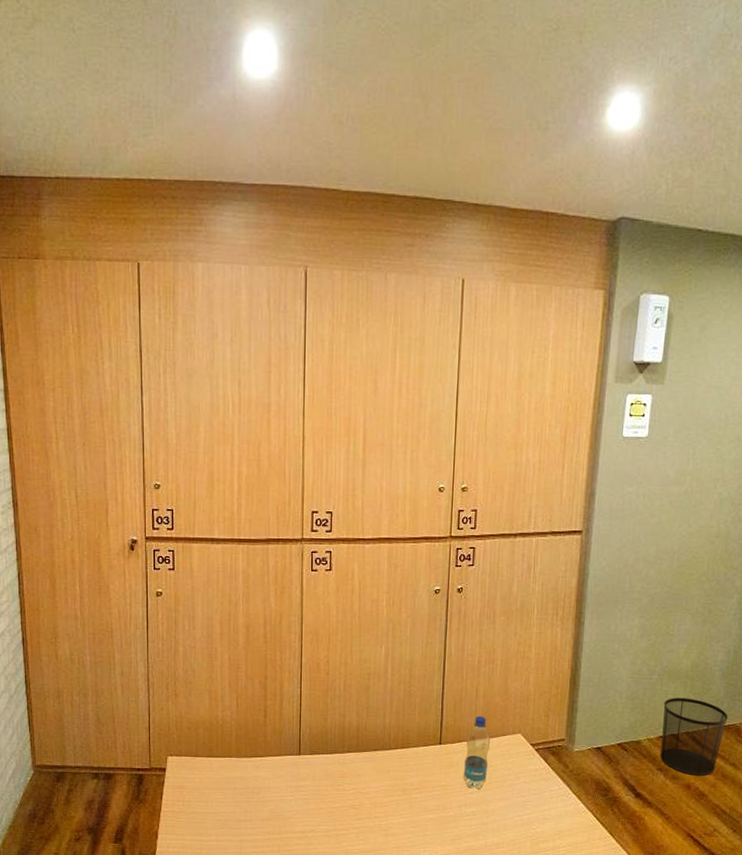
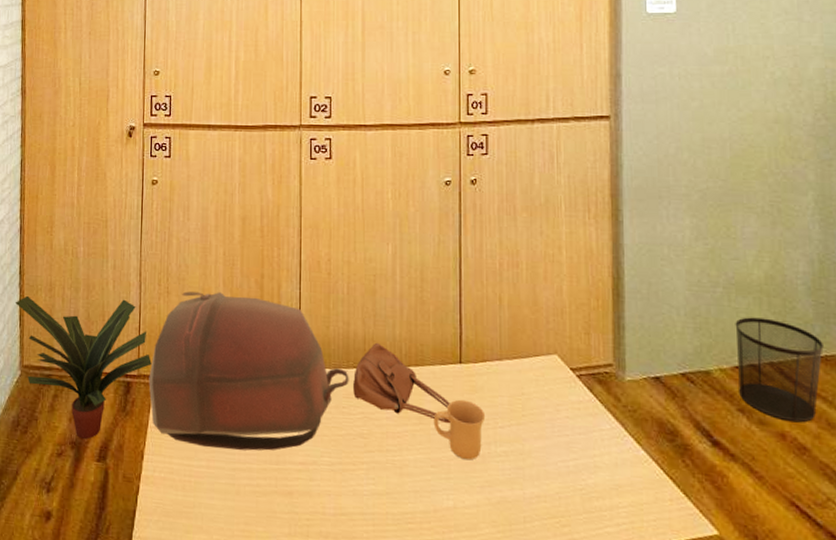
potted plant: none [22,702,162,825] -> present [15,295,152,439]
backpack: none [160,693,344,825] -> present [148,291,349,451]
handbag: none [347,730,430,793] -> present [353,342,450,424]
mug: none [415,773,459,820] -> present [433,399,486,461]
bottle: present [463,716,491,790] -> none [490,330,521,424]

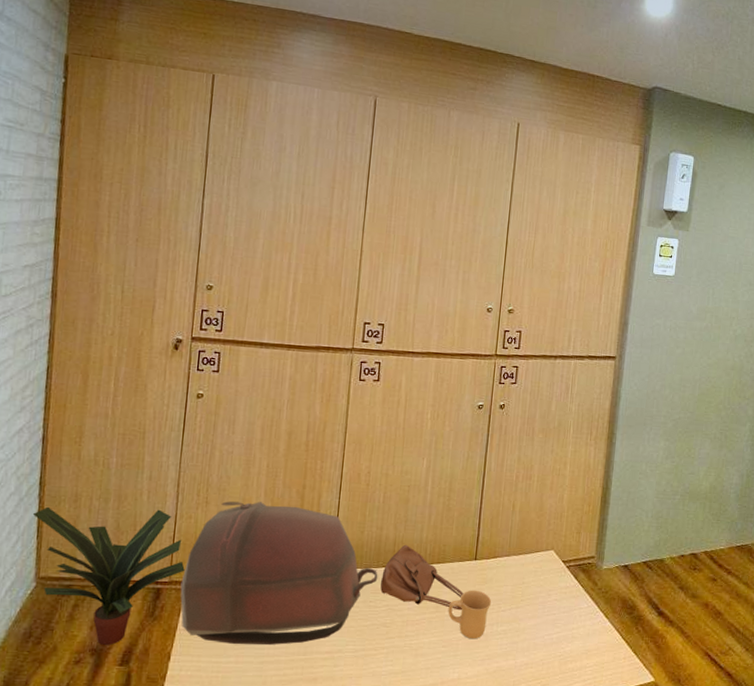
waste bin: present [735,317,824,423] -> none [681,517,742,595]

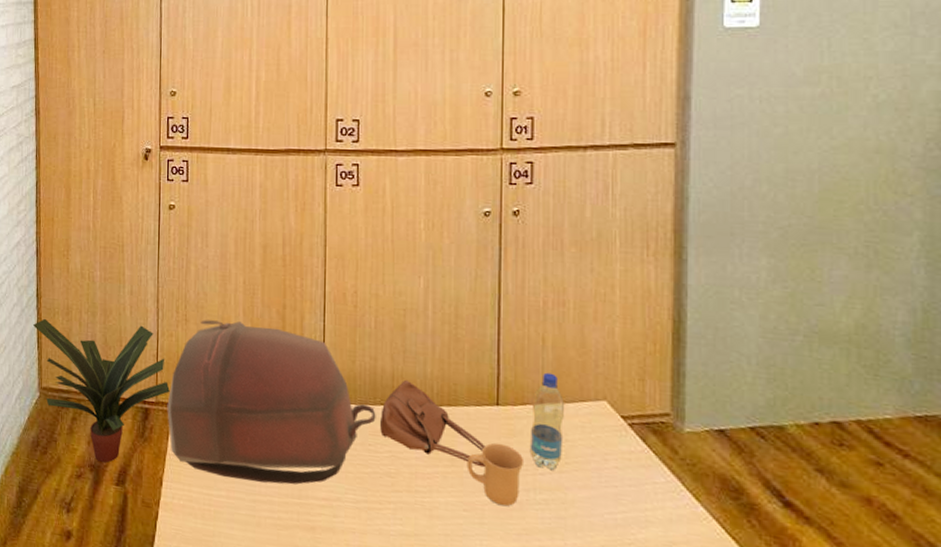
bottle: none [496,531,525,607] -> present [529,372,565,471]

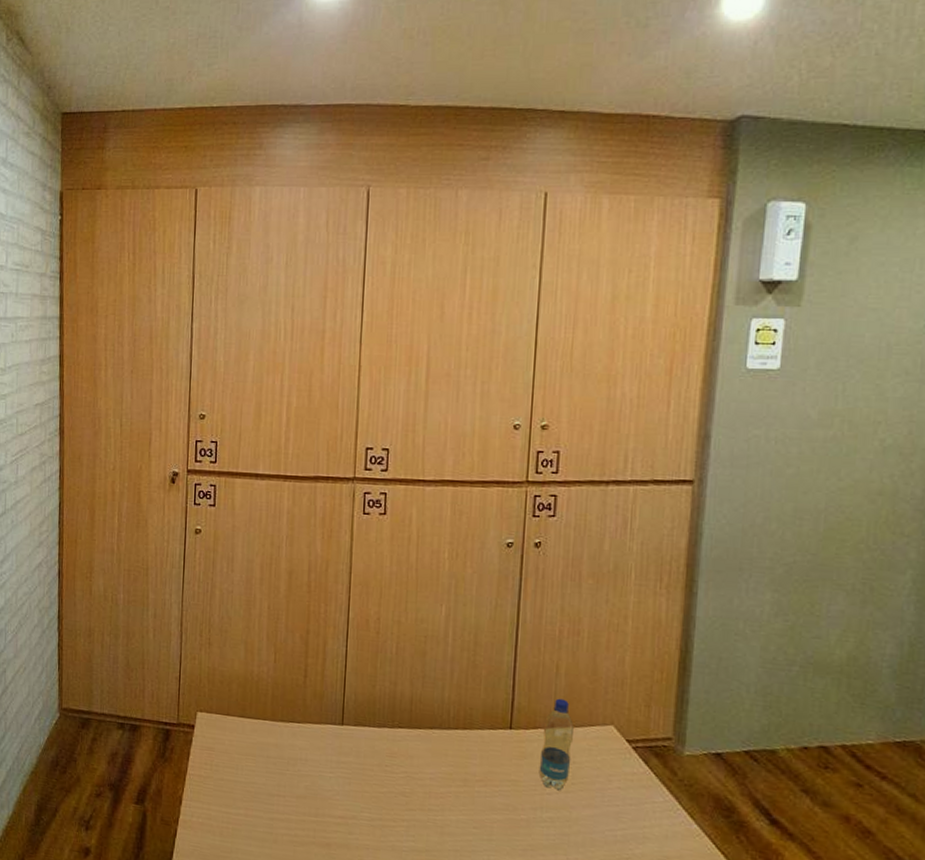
potted plant: present [32,318,170,463] -> none [53,640,191,782]
backpack: present [167,319,376,485] -> none [188,643,394,803]
handbag: present [380,379,485,468] -> none [397,704,497,788]
mug: present [467,442,525,507] -> none [478,764,534,824]

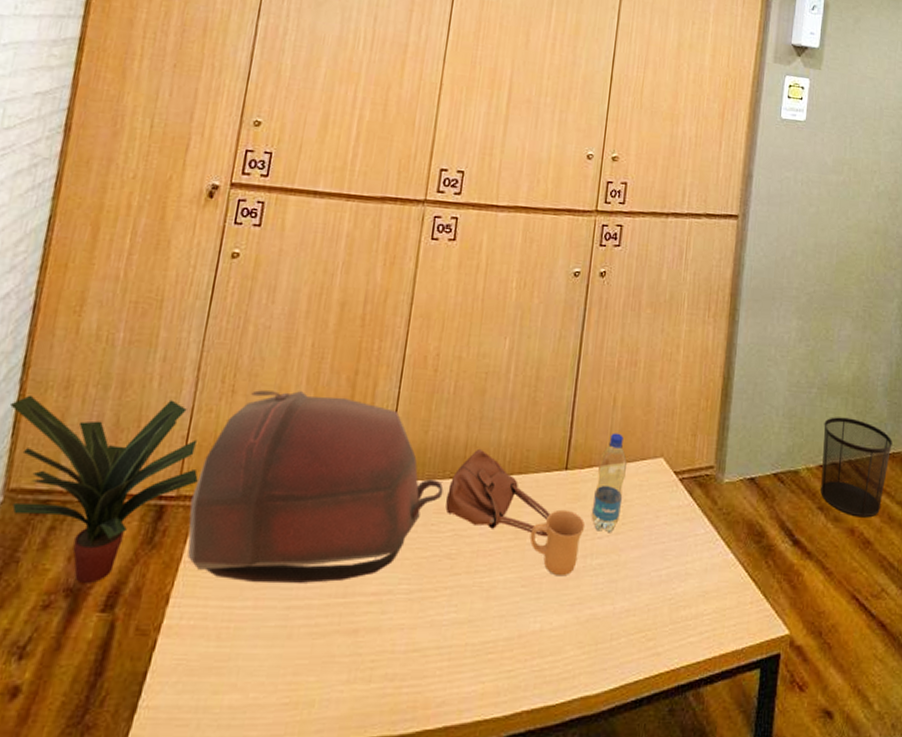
potted plant: none [53,640,191,782] -> present [9,394,198,583]
backpack: none [188,643,394,803] -> present [187,390,444,583]
handbag: none [397,704,497,788] -> present [445,448,550,537]
mug: none [478,764,534,824] -> present [529,509,586,577]
waste bin: none [805,697,903,807] -> present [821,417,892,518]

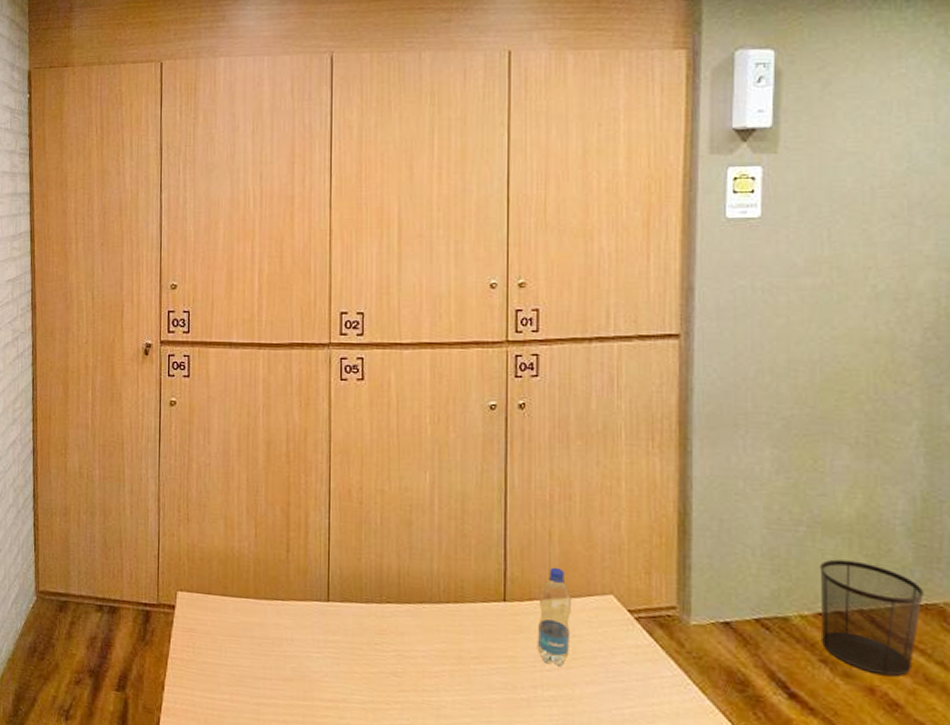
potted plant: present [9,394,198,583] -> none [29,519,172,668]
backpack: present [187,390,444,583] -> none [168,518,382,686]
handbag: present [445,448,550,537] -> none [387,576,493,665]
mug: present [529,509,586,577] -> none [474,639,532,704]

